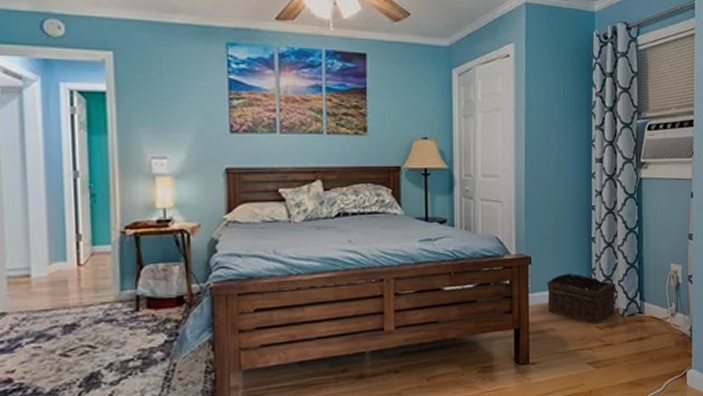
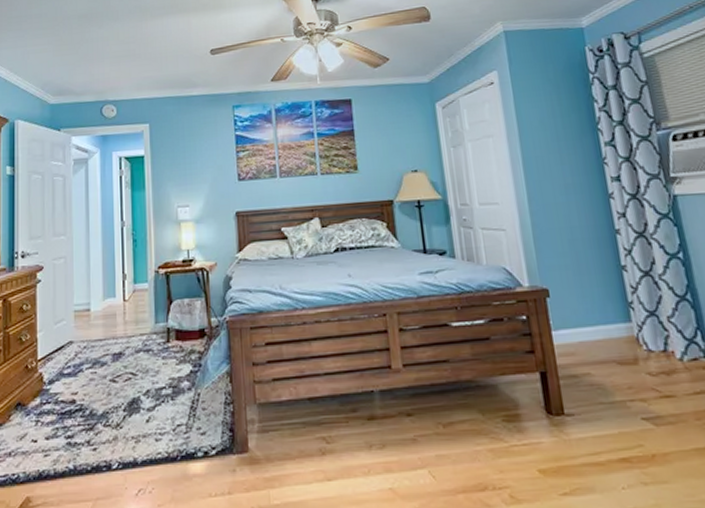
basket: present [547,273,616,324] -> none [572,307,668,370]

